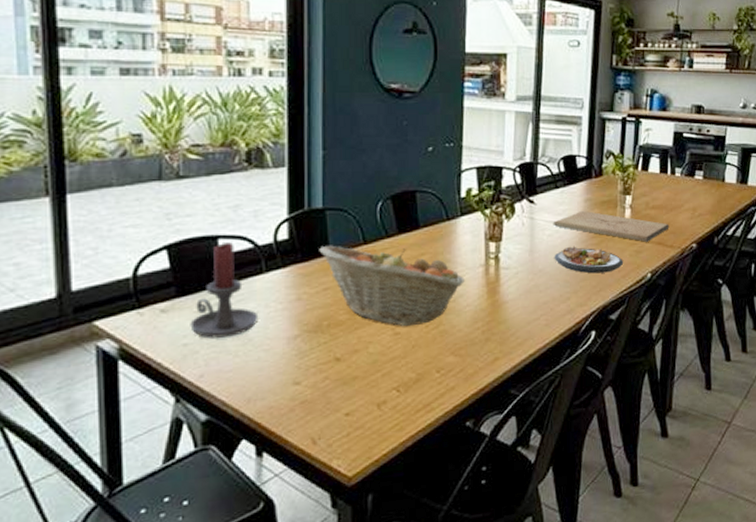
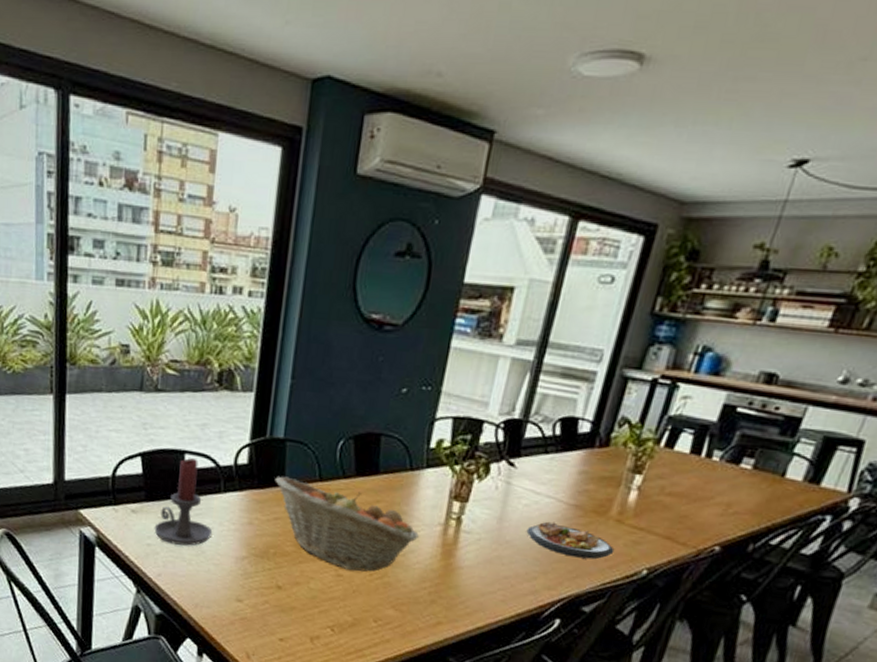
cutting board: present [553,210,670,242] -> none [533,483,688,534]

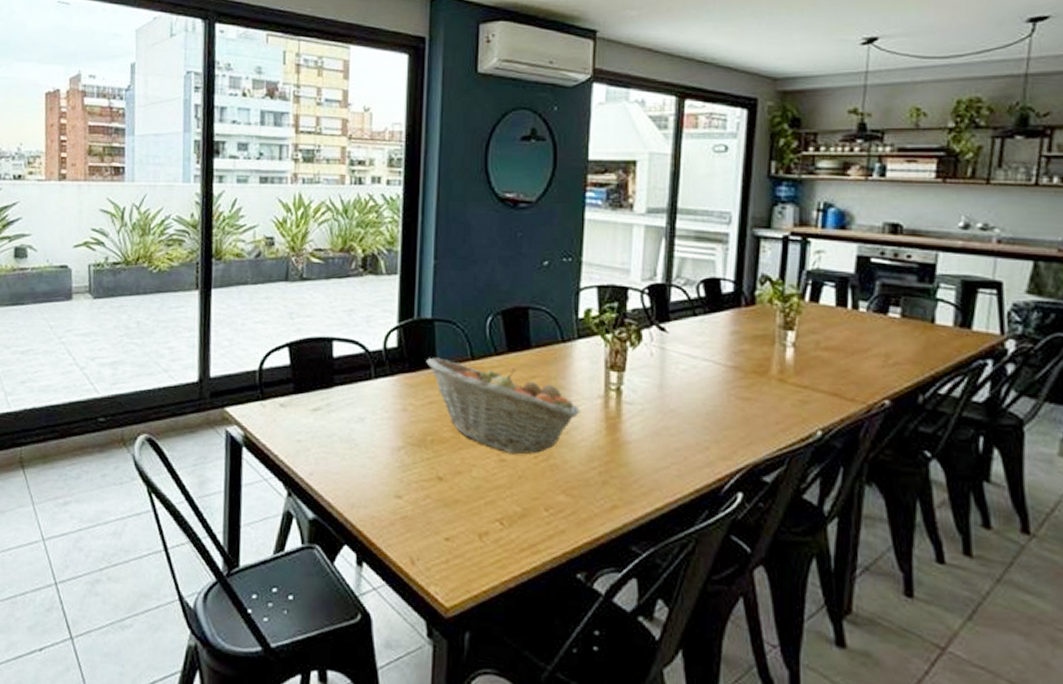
candle holder: present [154,458,213,546] -> none [304,345,366,439]
plate: present [526,521,615,560] -> none [689,385,783,423]

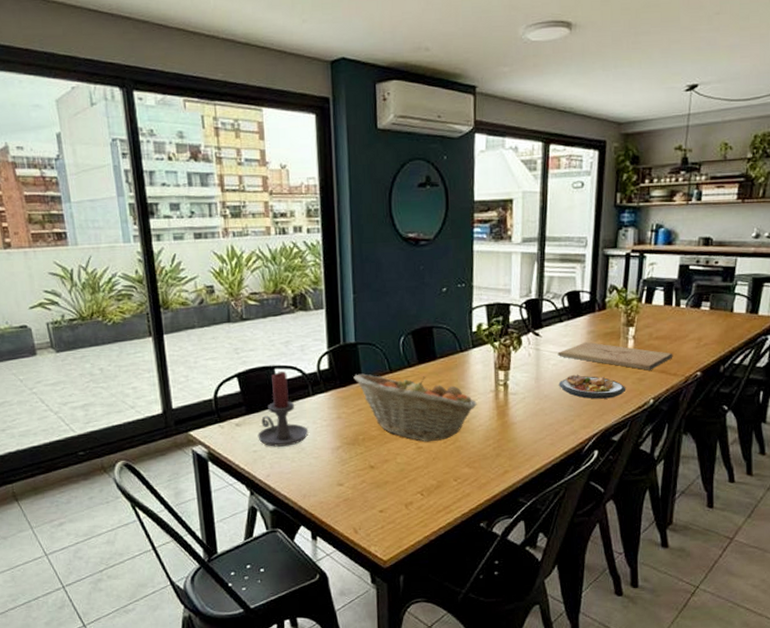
candle holder: none [304,345,366,439] -> present [257,371,309,447]
cutting board: none [689,344,850,391] -> present [557,341,673,370]
plate: none [689,385,783,423] -> present [558,374,626,399]

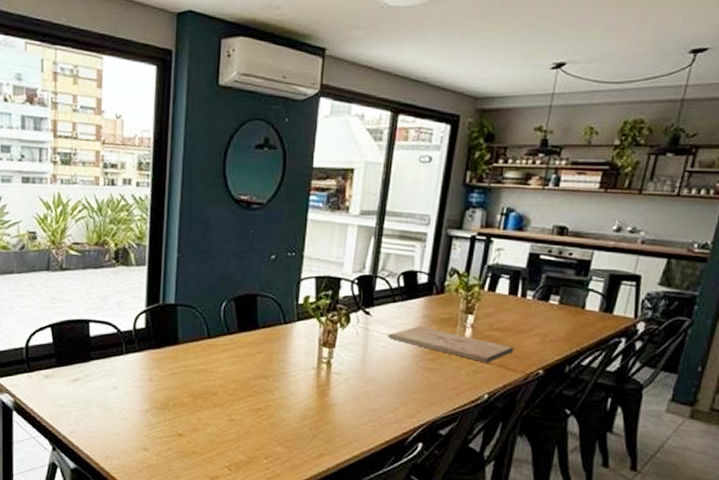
candle holder: present [257,371,309,447] -> none [65,326,118,404]
fruit basket: present [353,373,477,442] -> none [170,336,297,415]
plate: present [558,374,626,399] -> none [386,359,459,389]

